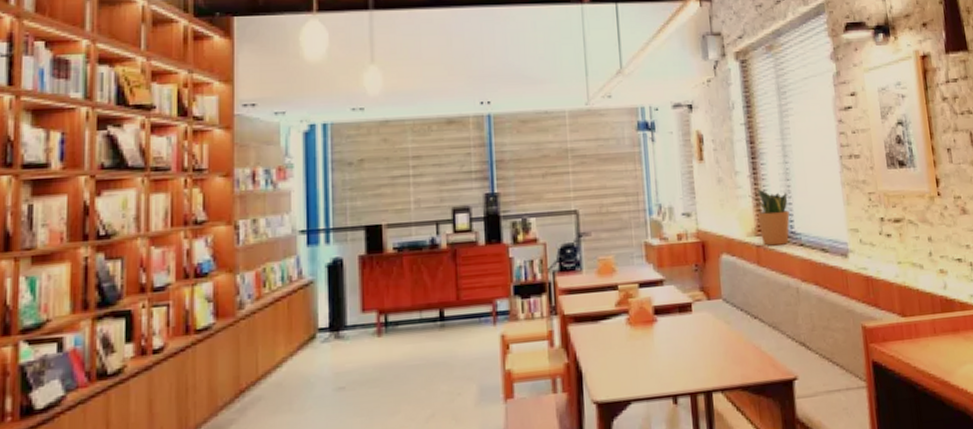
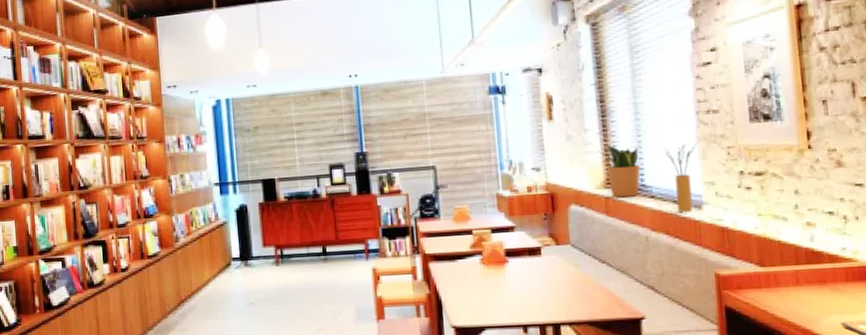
vase: none [812,187,842,262] -> present [665,142,697,213]

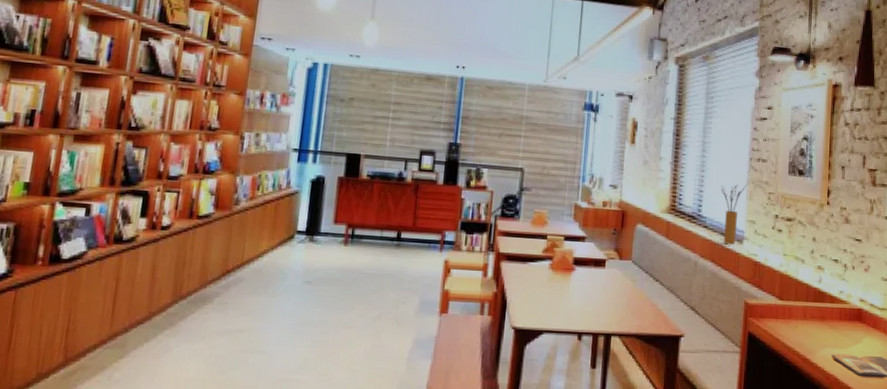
potted plant: present [597,145,641,198] -> none [667,175,701,225]

